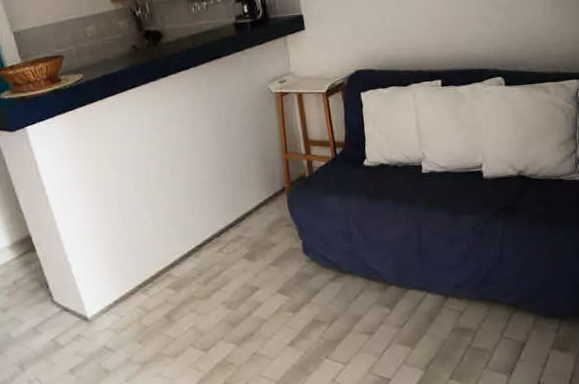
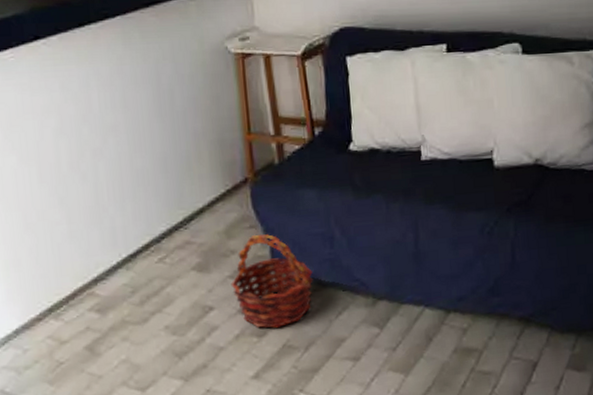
basket: none [272,231,336,306] -> present [230,234,313,329]

